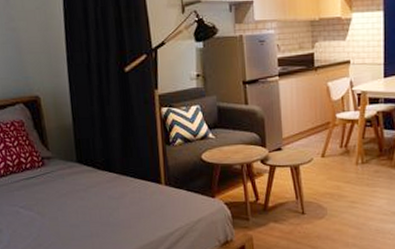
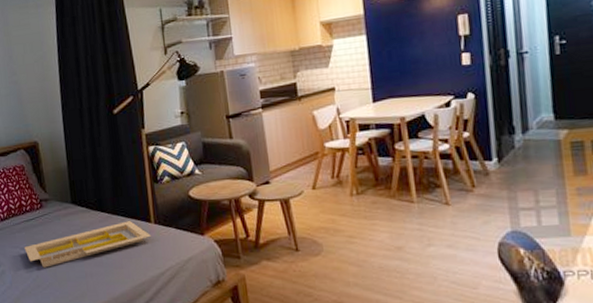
serving tray: none [24,182,161,227] -> present [24,221,151,268]

